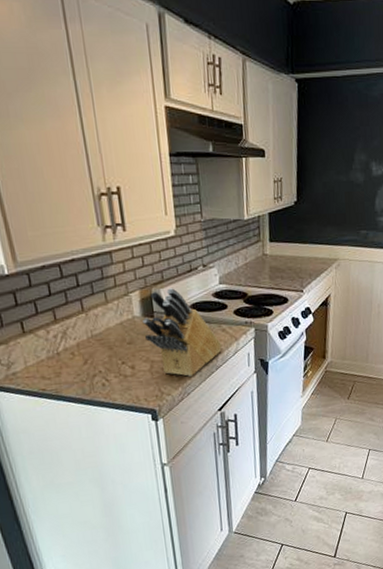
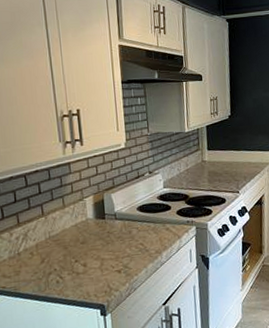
knife block: present [142,288,222,377] -> none [95,193,166,273]

